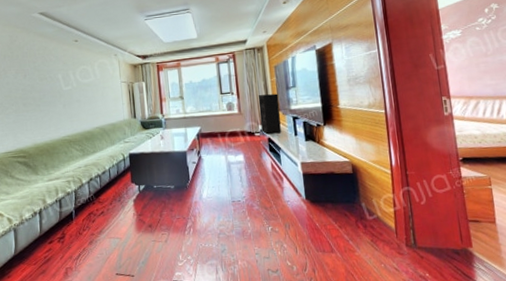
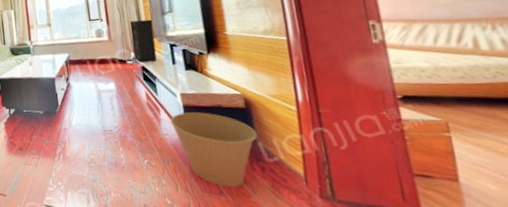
basket: none [291,179,362,245] -> present [170,112,258,187]

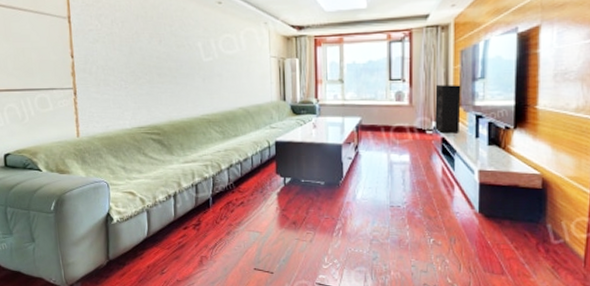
basket: present [170,112,258,187] -> none [463,191,548,267]

